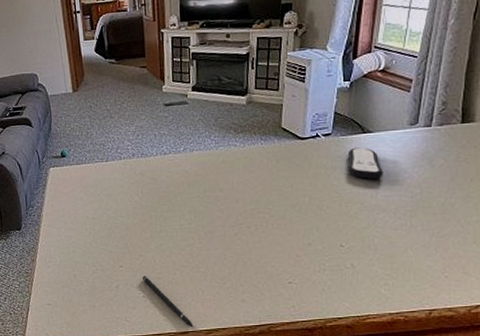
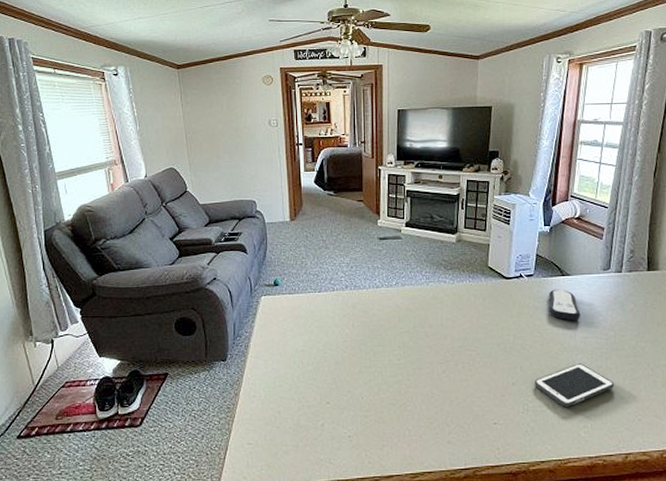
pen: present [143,275,194,327] -> none [349,413,399,471]
cell phone: none [331,222,419,266] -> present [534,363,614,407]

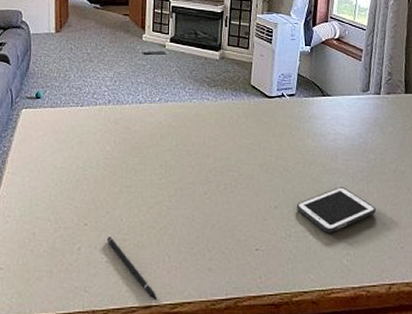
pen: none [349,413,399,471] -> present [107,236,158,301]
remote control: present [548,289,581,321] -> none [310,109,342,143]

